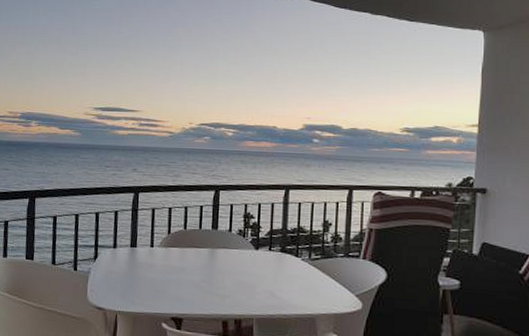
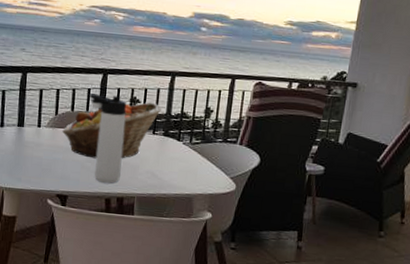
fruit basket: none [175,217,277,278] -> present [62,102,161,159]
thermos bottle: none [201,211,241,305] -> present [89,93,127,184]

